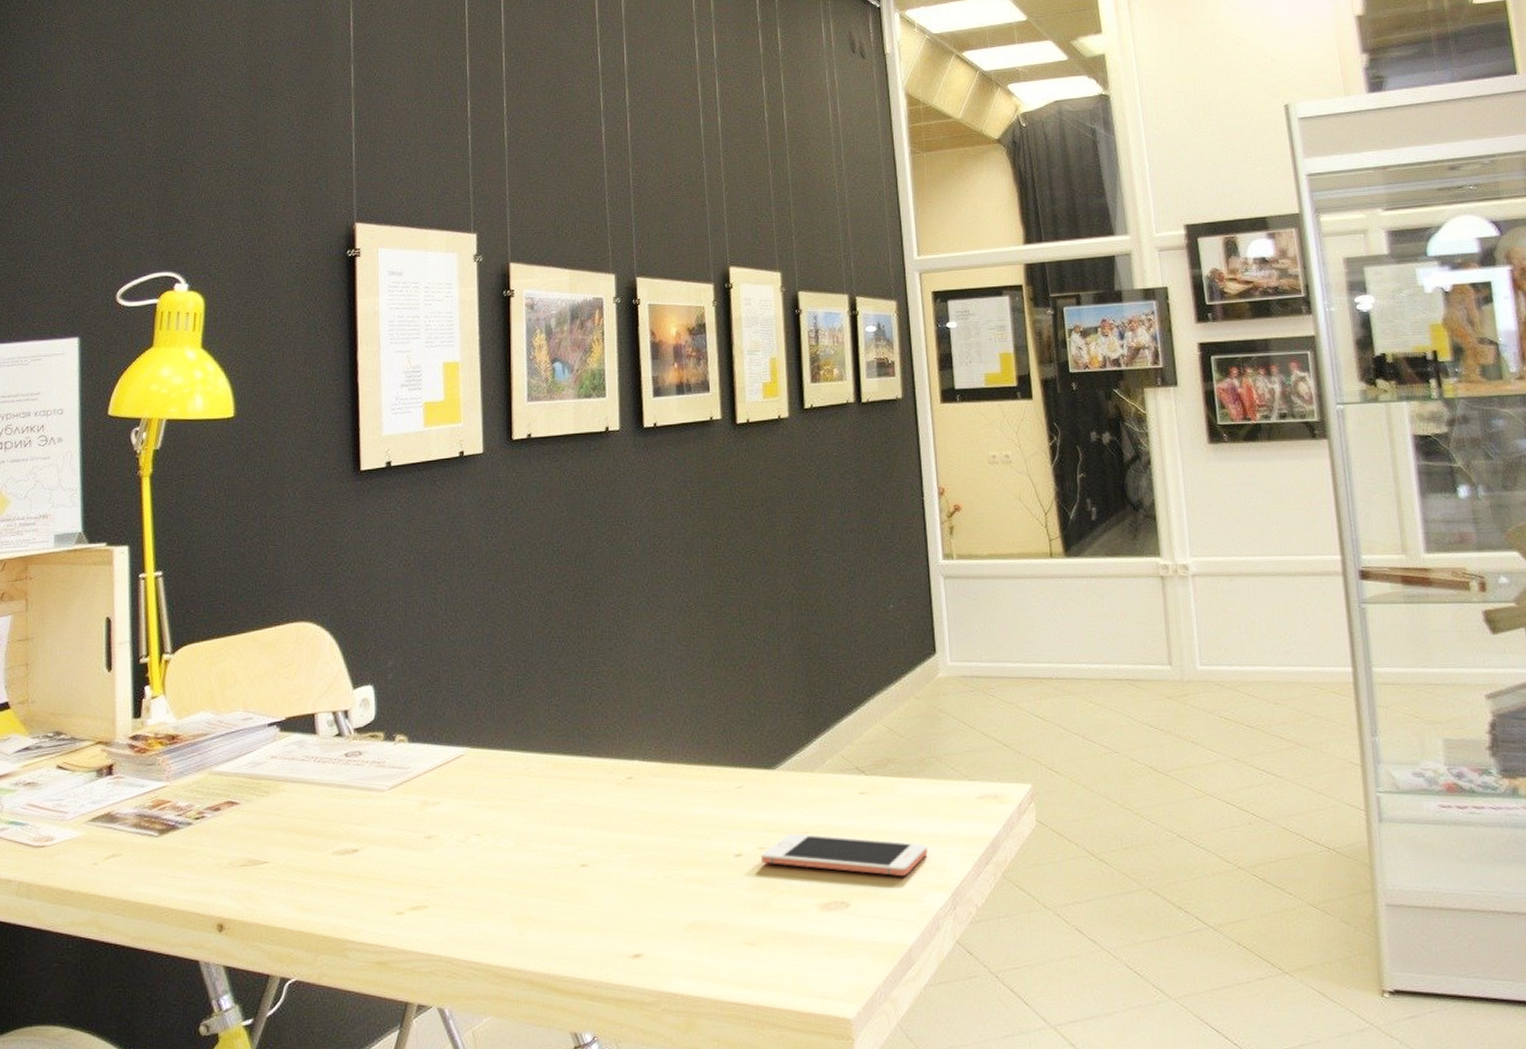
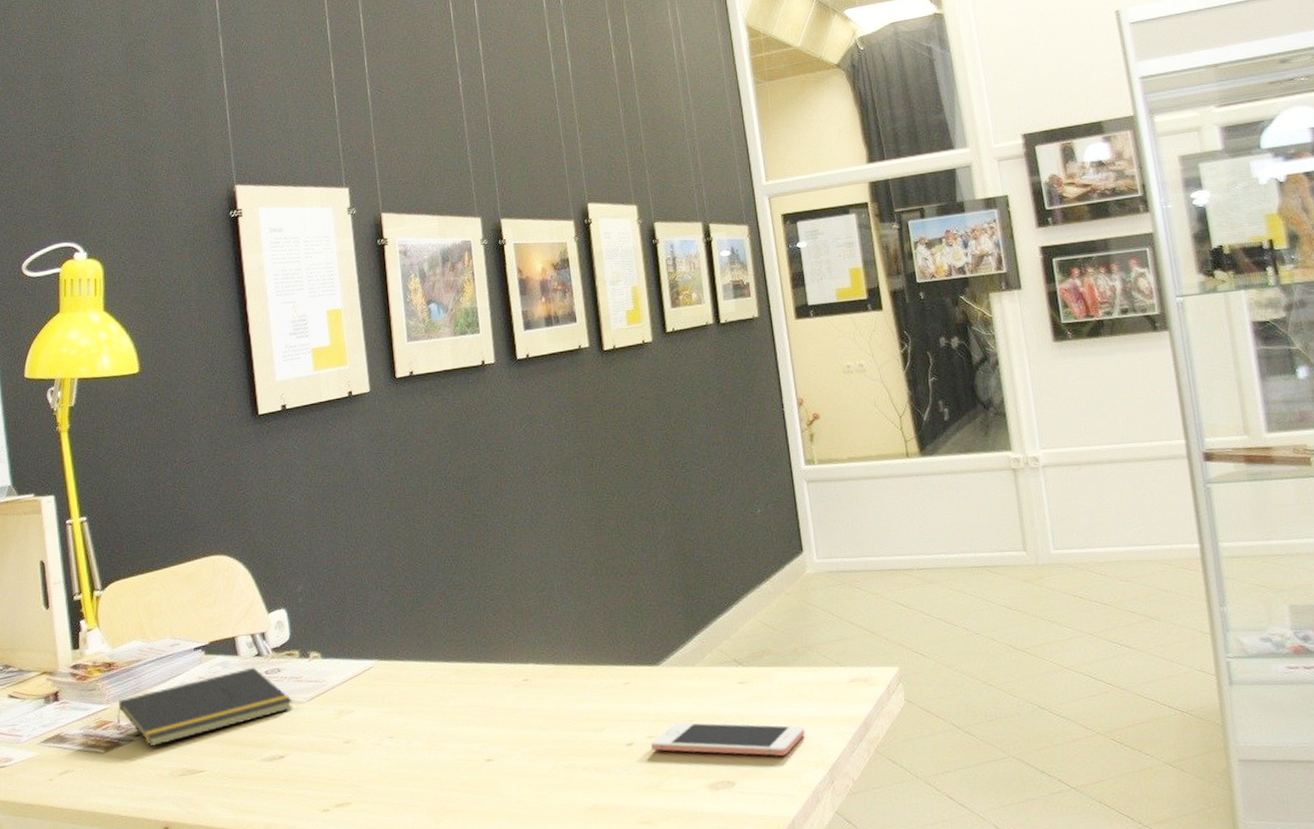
notepad: none [175,748,373,831] -> present [117,667,293,746]

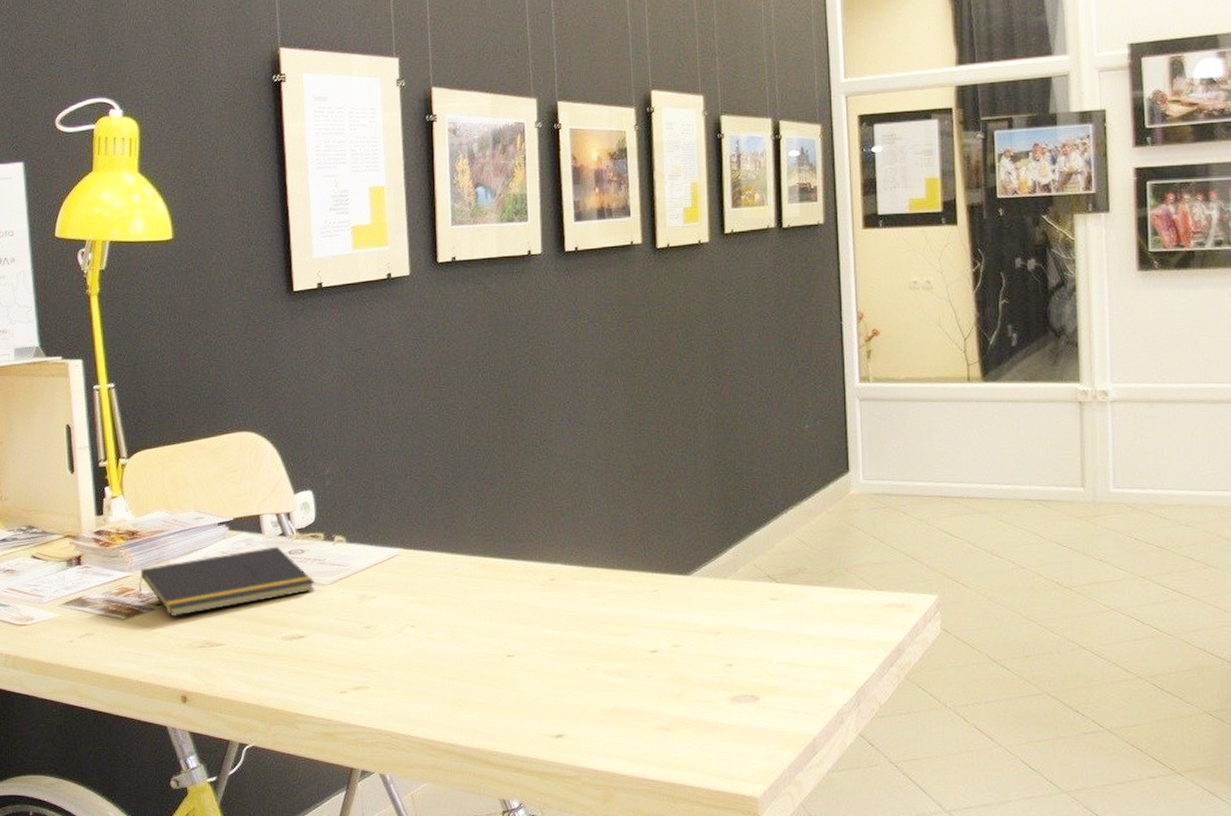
cell phone: present [651,722,805,757] -> none [676,634,835,675]

